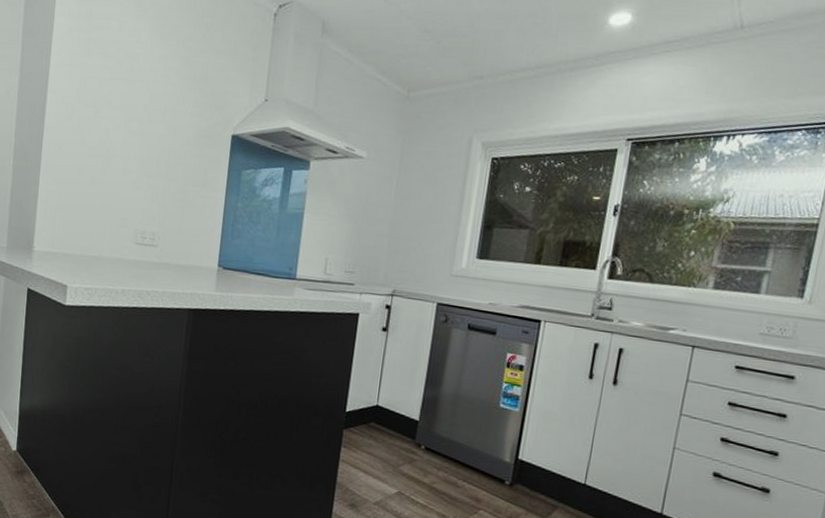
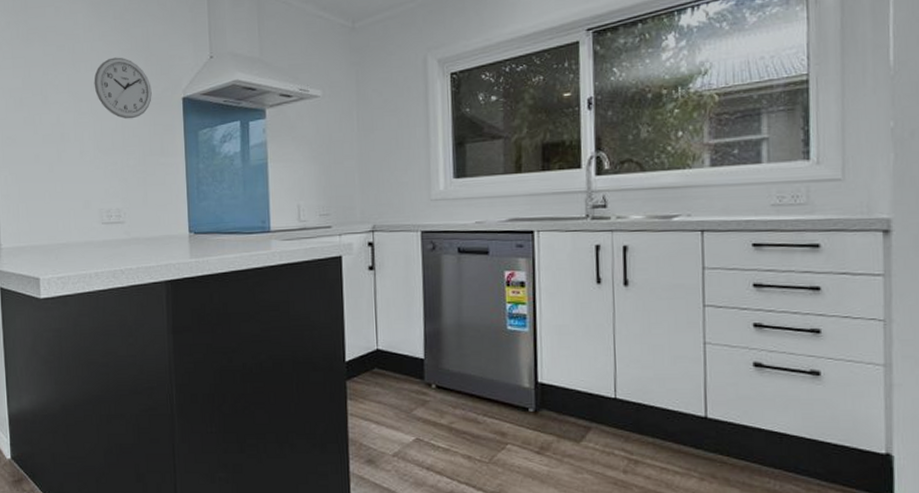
wall clock: none [147,83,204,147] -> present [94,57,152,119]

